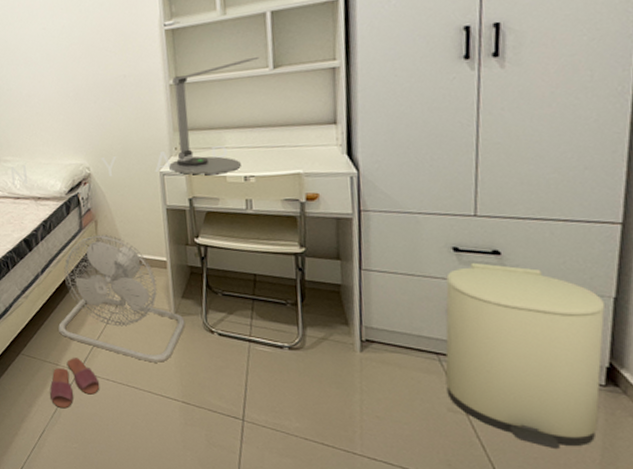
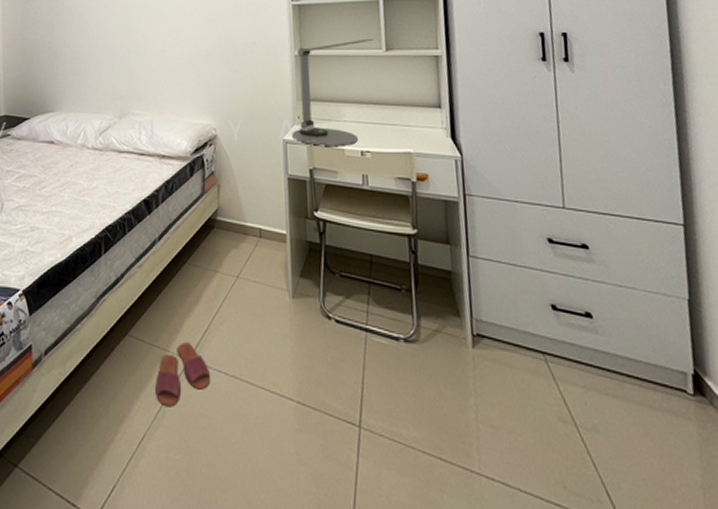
electric fan: present [58,234,185,363] -> none [171,201,303,352]
pedal bin: present [445,262,606,450] -> none [544,255,694,469]

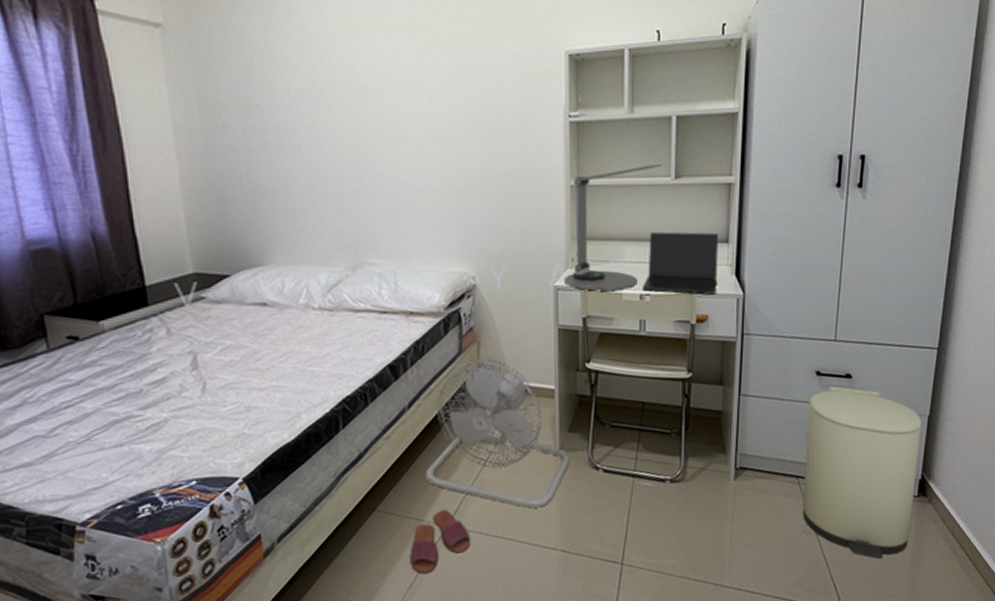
electric fan: none [171,201,303,352] -> present [425,359,570,509]
laptop: none [362,96,435,155] -> present [642,232,719,295]
pedal bin: none [544,255,694,469] -> present [802,385,922,560]

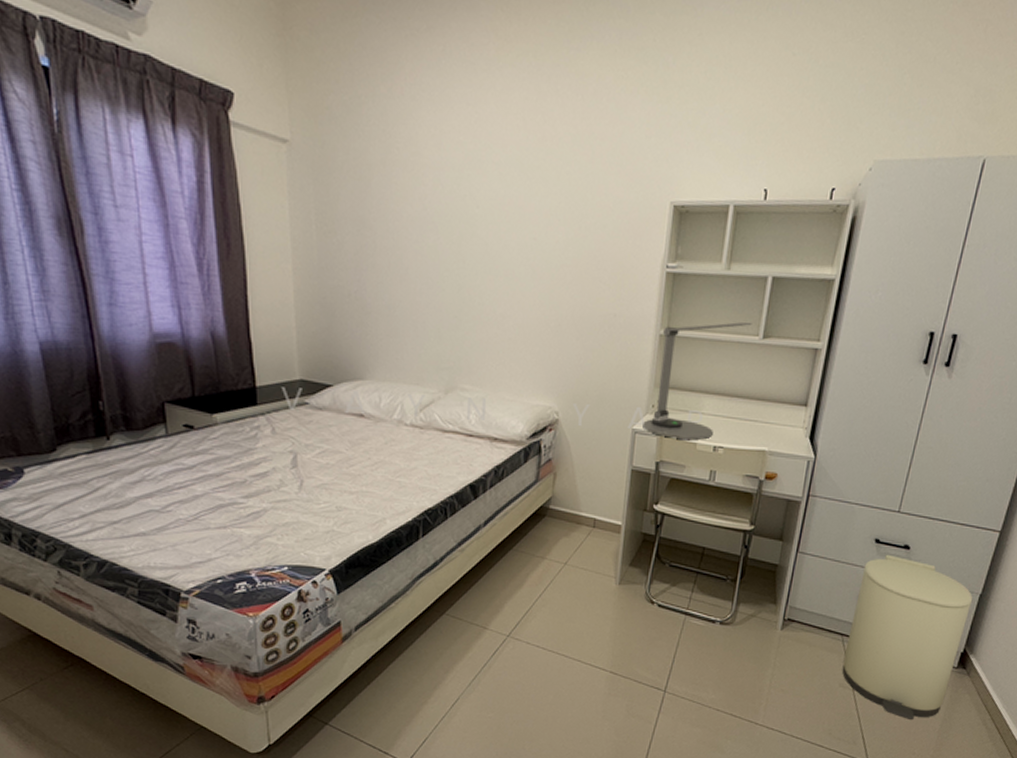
slippers: present [410,509,471,574] -> none [471,621,529,676]
electric fan: present [425,359,570,509] -> none [493,489,628,631]
laptop: present [642,232,719,295] -> none [716,388,799,455]

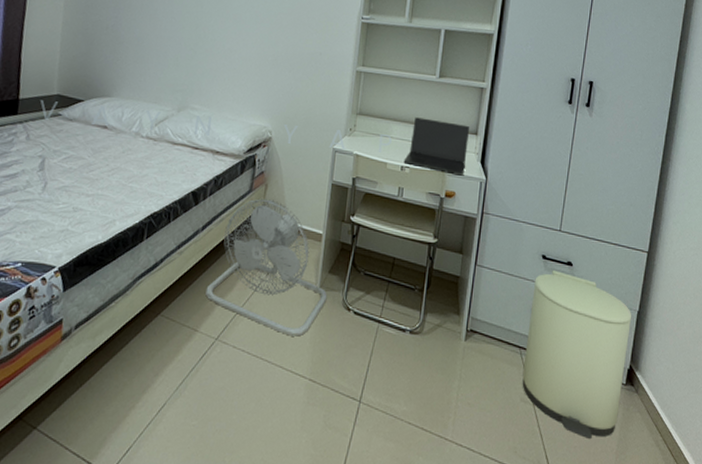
electric fan: none [493,489,628,631] -> present [206,198,328,336]
desk lamp: present [643,322,752,440] -> none [342,64,430,160]
laptop: none [716,388,799,455] -> present [403,117,470,176]

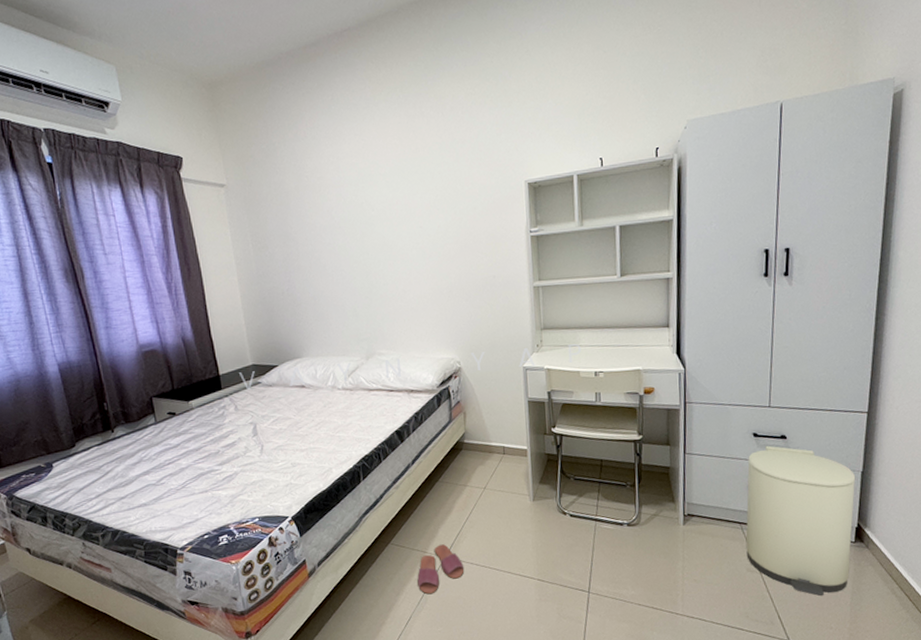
slippers: none [180,324,234,380] -> present [417,544,465,595]
electric fan: present [206,198,328,336] -> none [427,425,542,545]
laptop: present [403,117,470,176] -> none [596,319,661,371]

